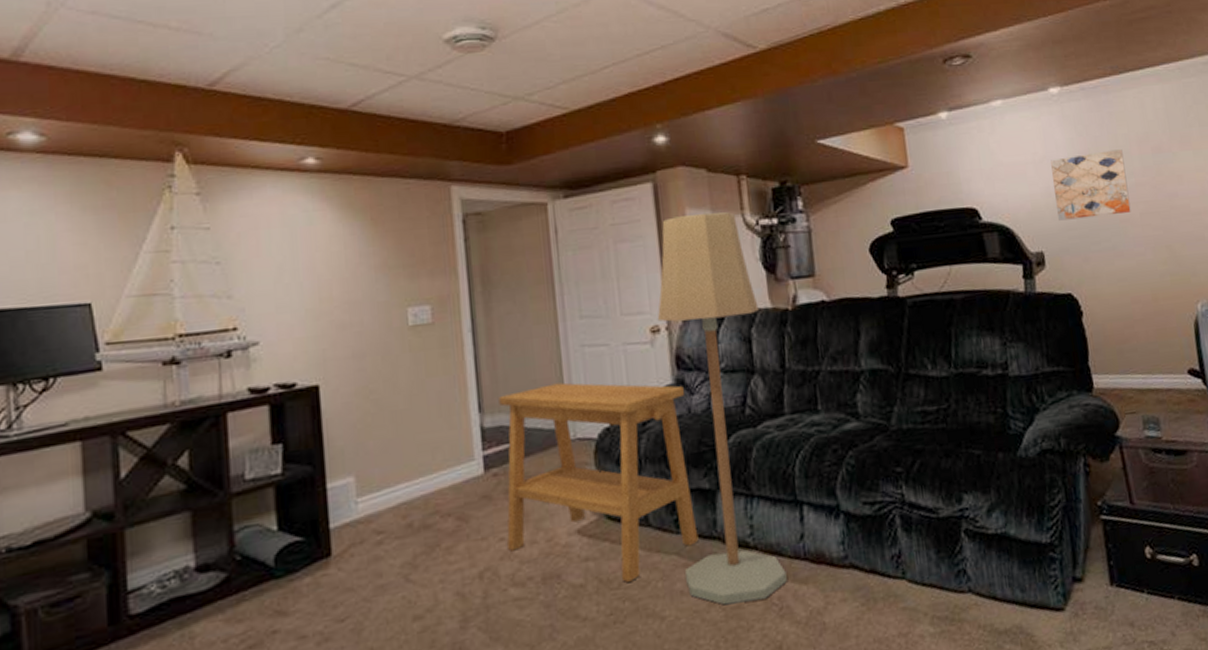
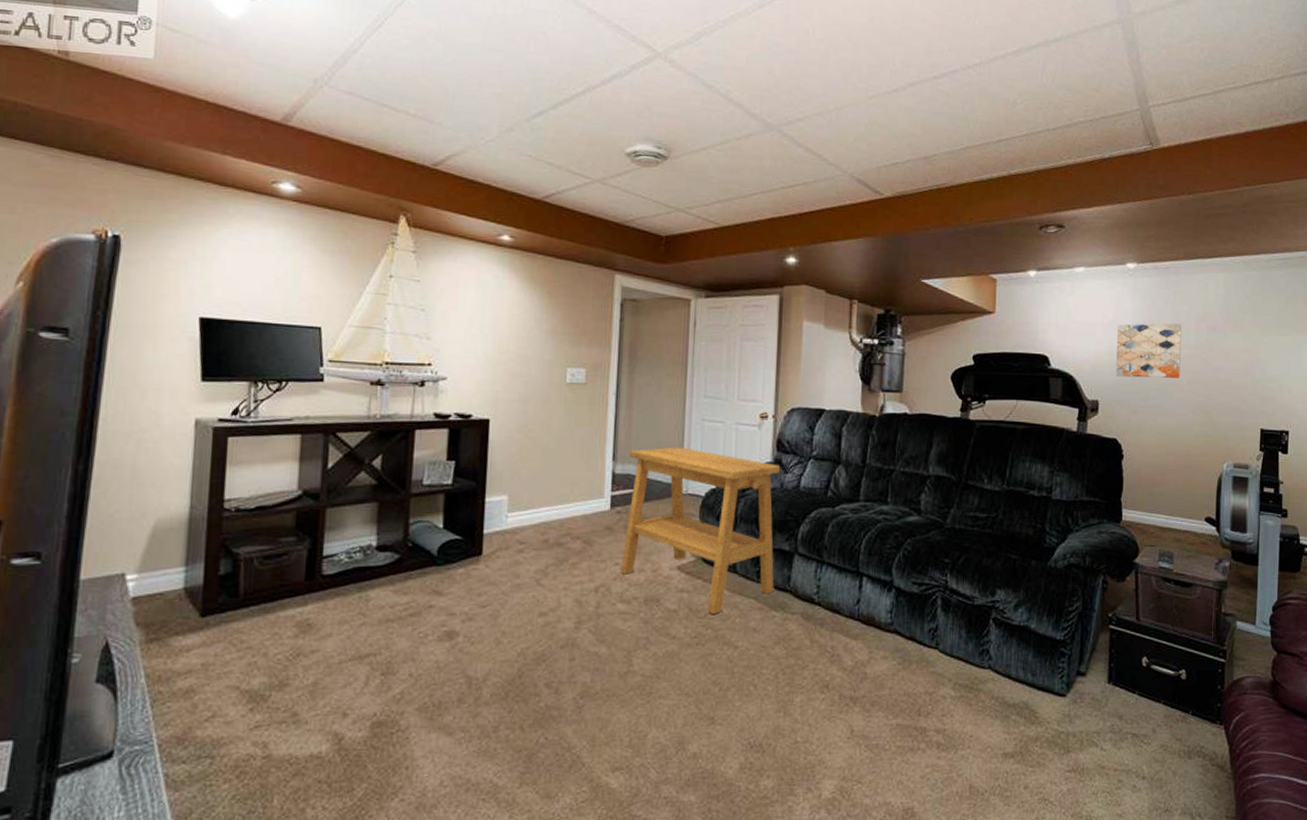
floor lamp: present [657,212,787,606] -> none [758,326,852,646]

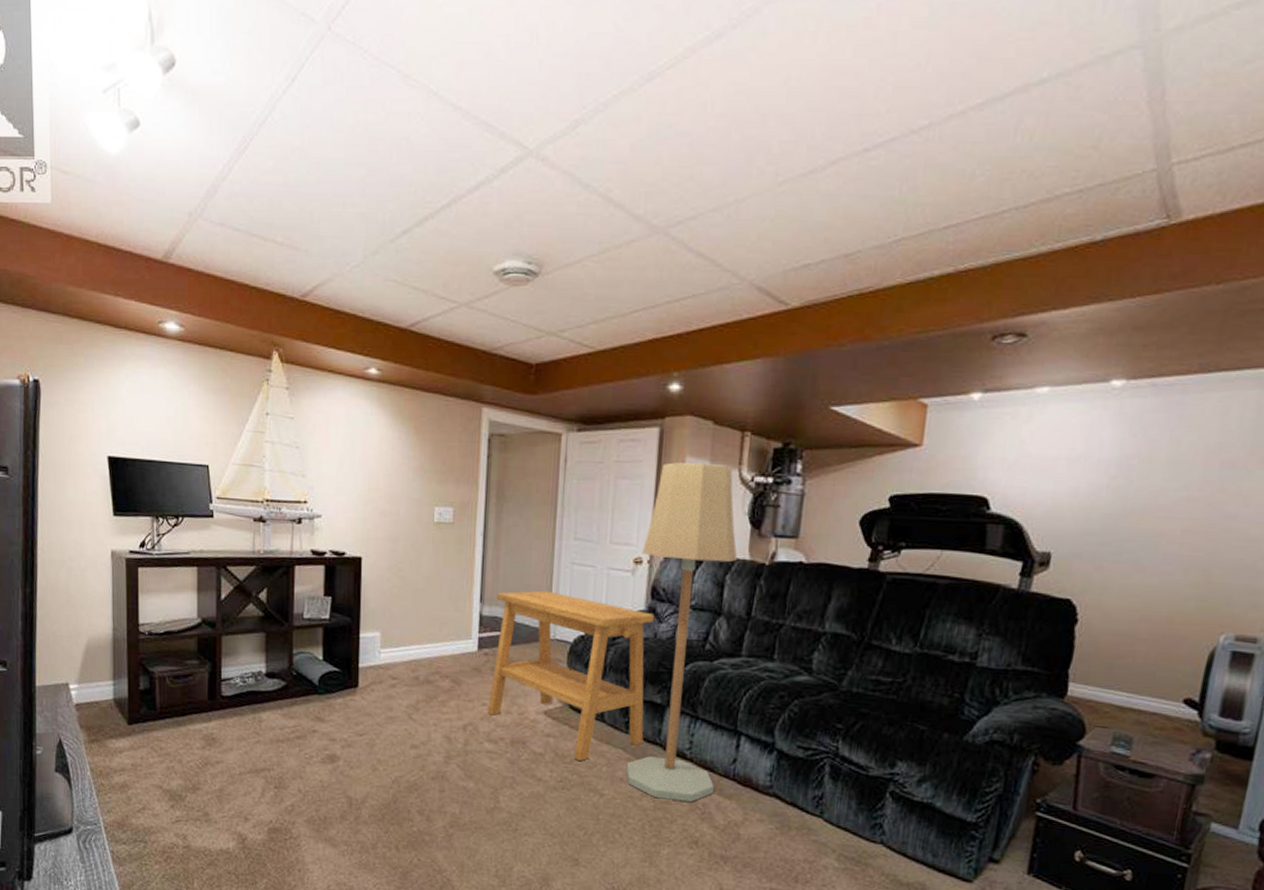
floor lamp: none [758,326,852,646] -> present [626,462,737,802]
wall art: present [1116,323,1182,379] -> none [1079,457,1183,527]

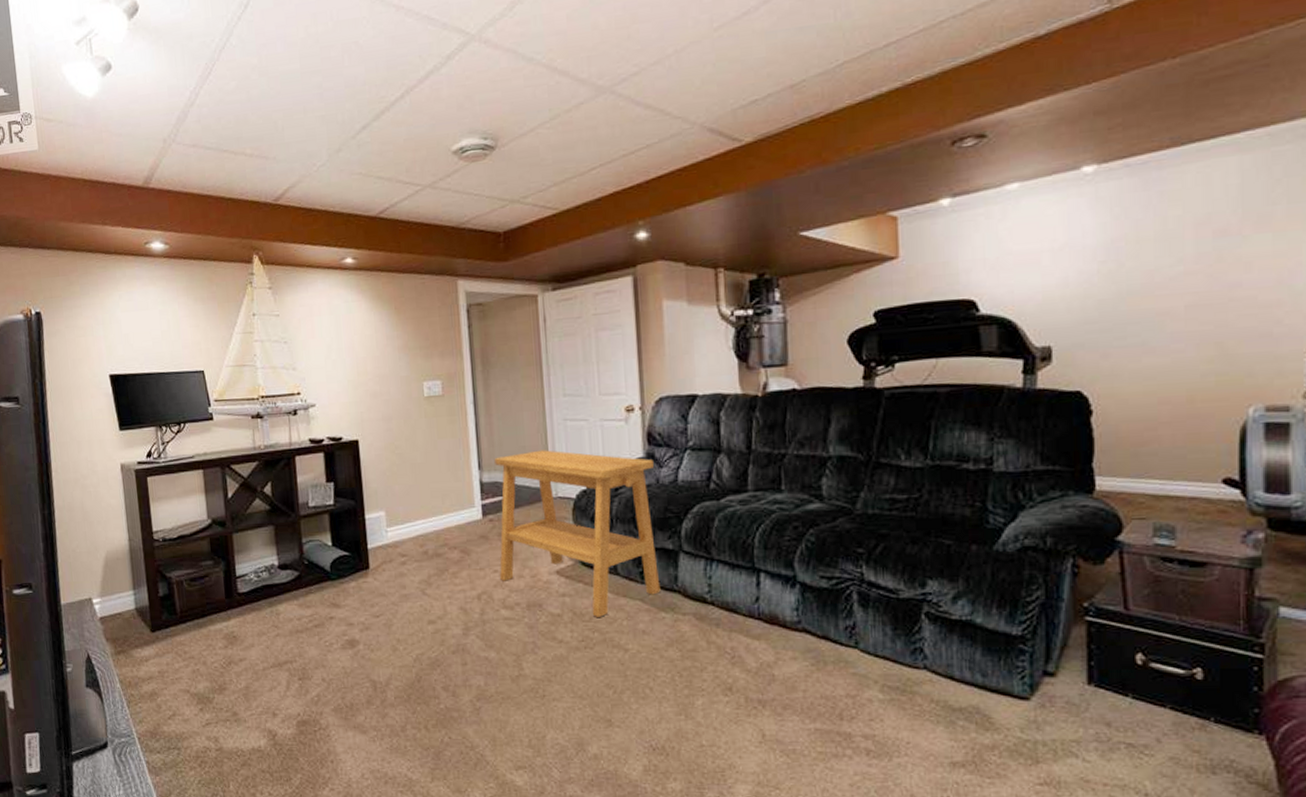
floor lamp: present [626,462,737,802] -> none [632,303,740,647]

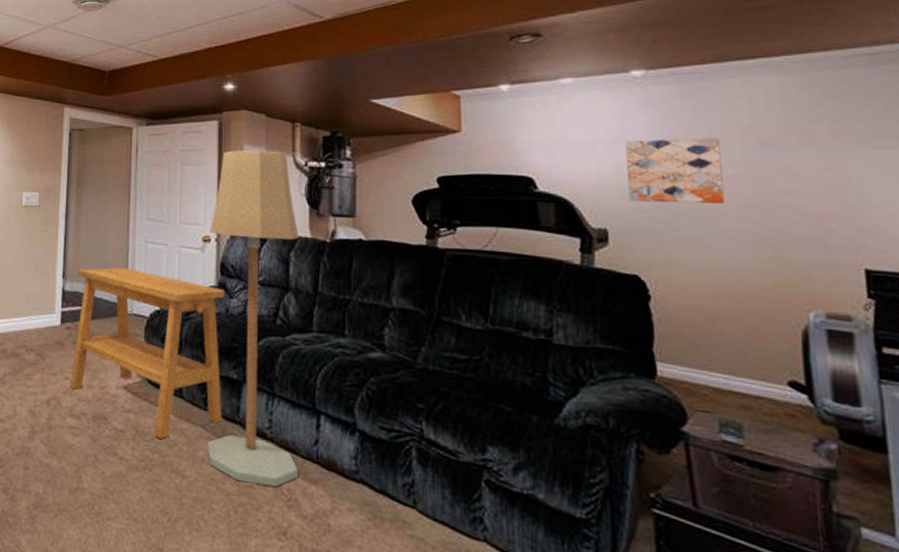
floor lamp: none [632,303,740,647] -> present [207,150,299,487]
wall art: none [1073,233,1173,313] -> present [626,138,725,204]

